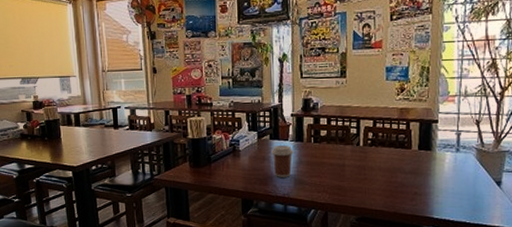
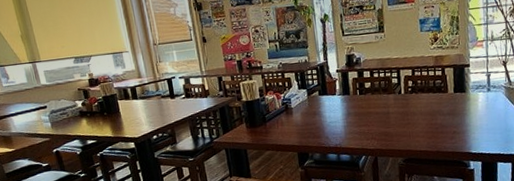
coffee cup: present [271,145,294,177] -> none [321,99,342,130]

